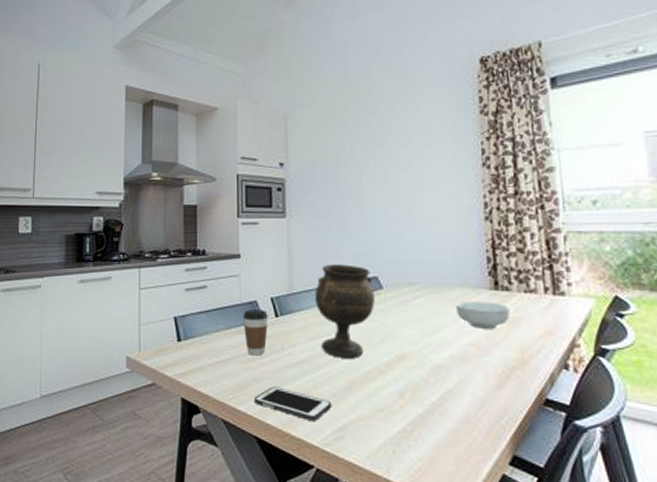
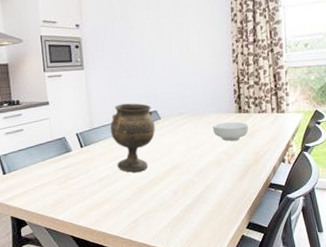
coffee cup: present [242,309,268,356] -> none [54,143,76,179]
cell phone: present [255,386,332,421] -> none [69,198,127,219]

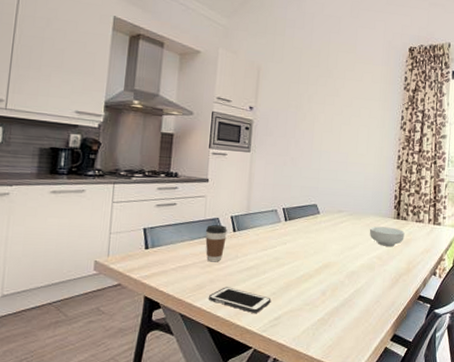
coffee cup: none [54,143,76,179] -> present [205,225,227,262]
cell phone: none [69,198,127,219] -> present [209,287,271,313]
goblet: present [110,103,155,173] -> none [266,192,313,266]

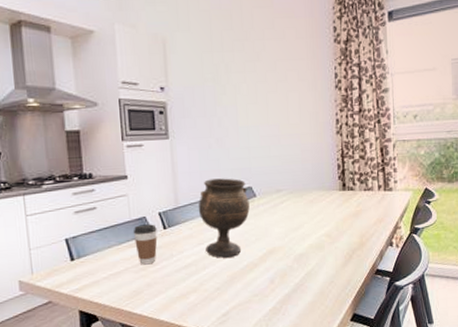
cell phone: present [209,287,271,313] -> none [148,288,217,312]
goblet: none [266,192,313,266] -> present [198,178,250,258]
cereal bowl: present [369,226,405,247] -> none [313,200,354,222]

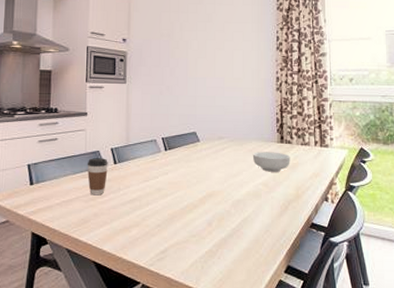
goblet: present [198,178,250,258] -> none [146,122,193,196]
cereal bowl: none [313,200,354,222] -> present [252,152,290,172]

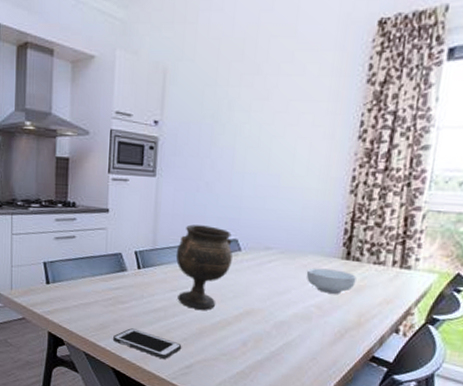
coffee cup: present [87,158,108,196] -> none [107,260,131,302]
cell phone: none [94,220,157,246] -> present [113,328,182,359]
goblet: none [146,122,193,196] -> present [175,224,233,310]

